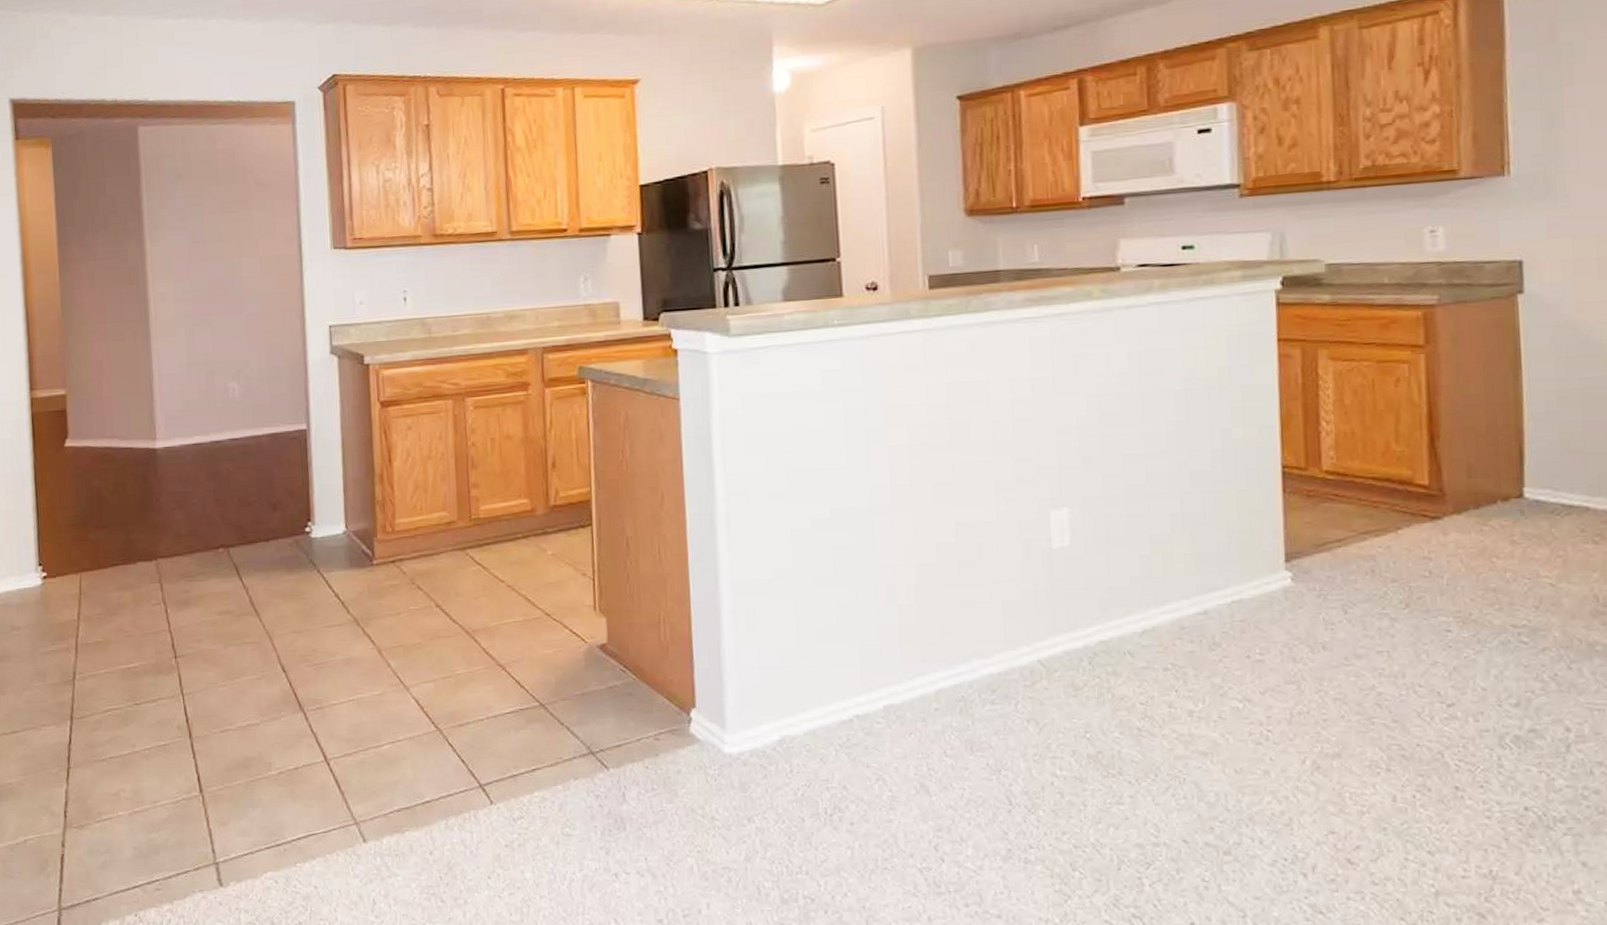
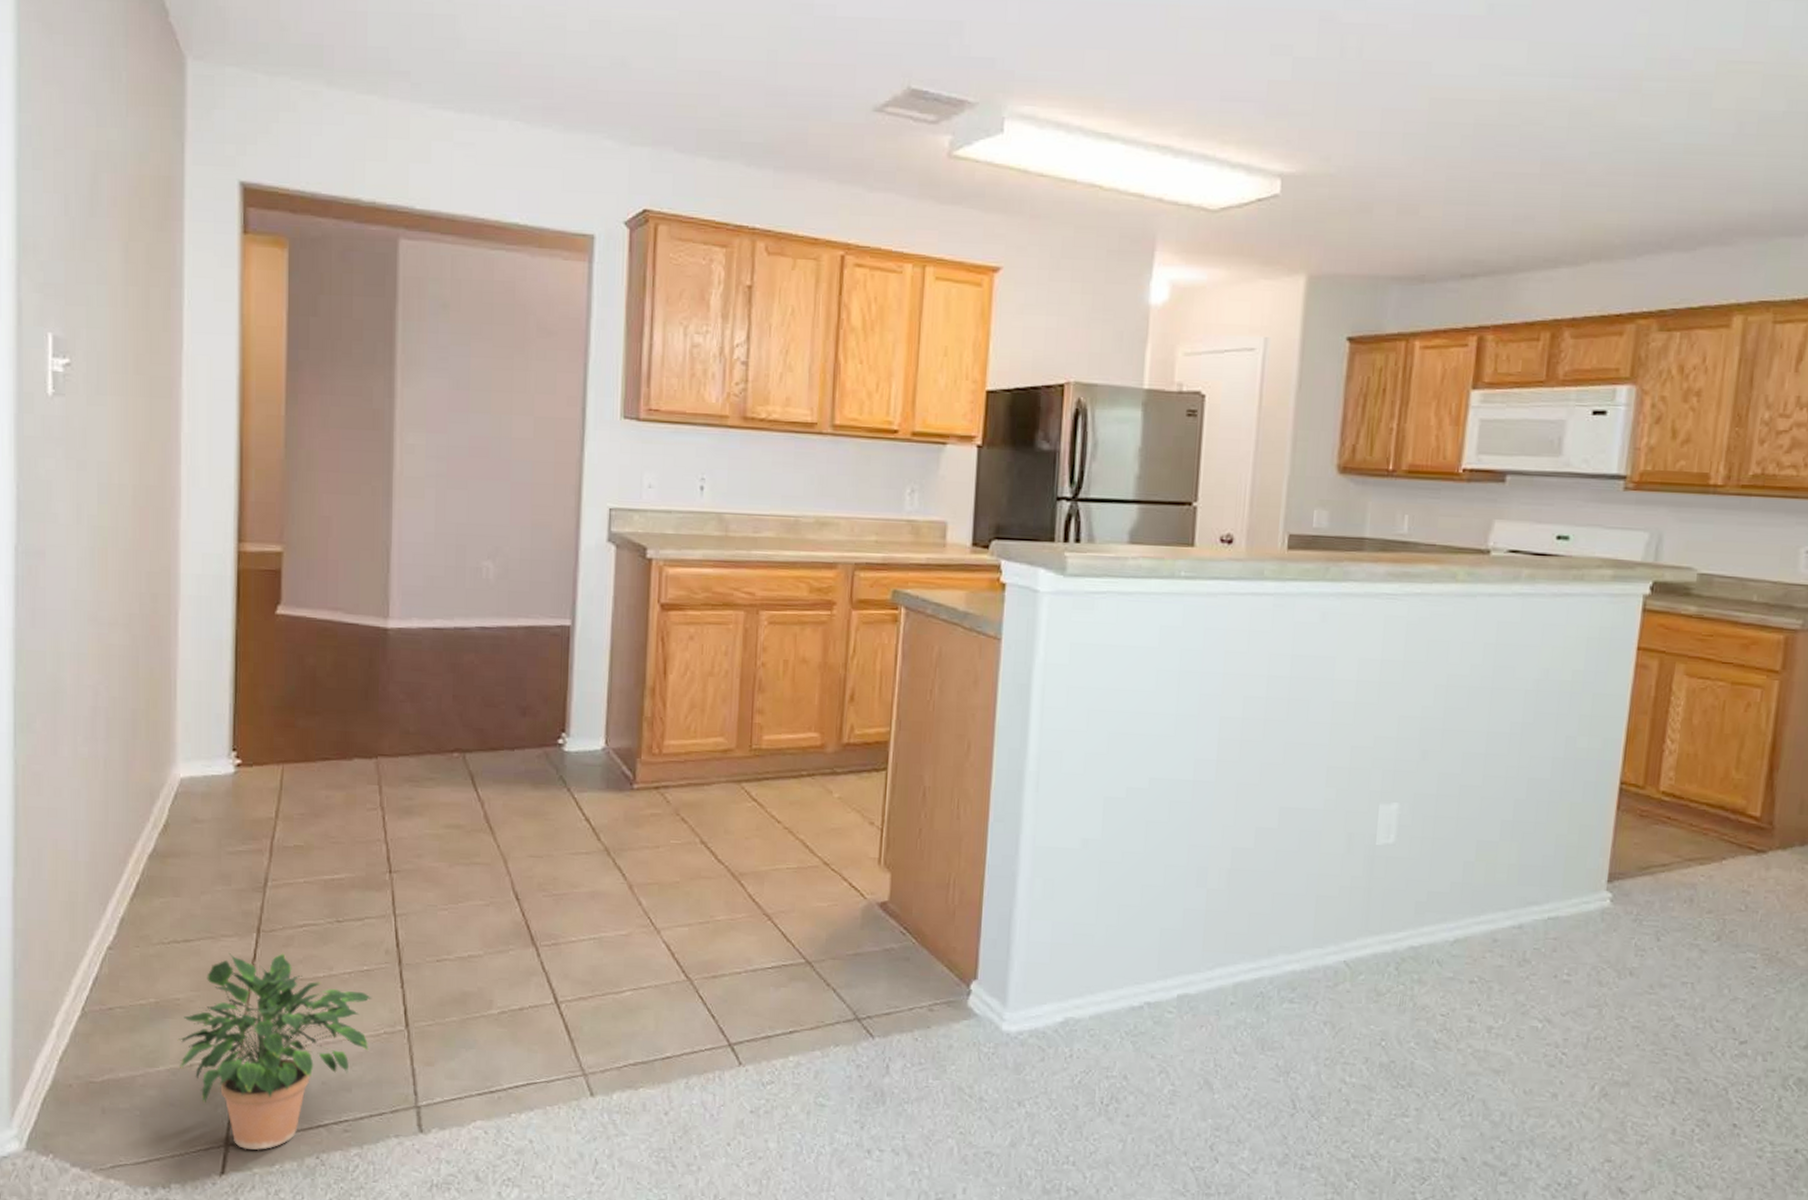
potted plant: none [12,736,171,913] -> present [177,952,373,1150]

